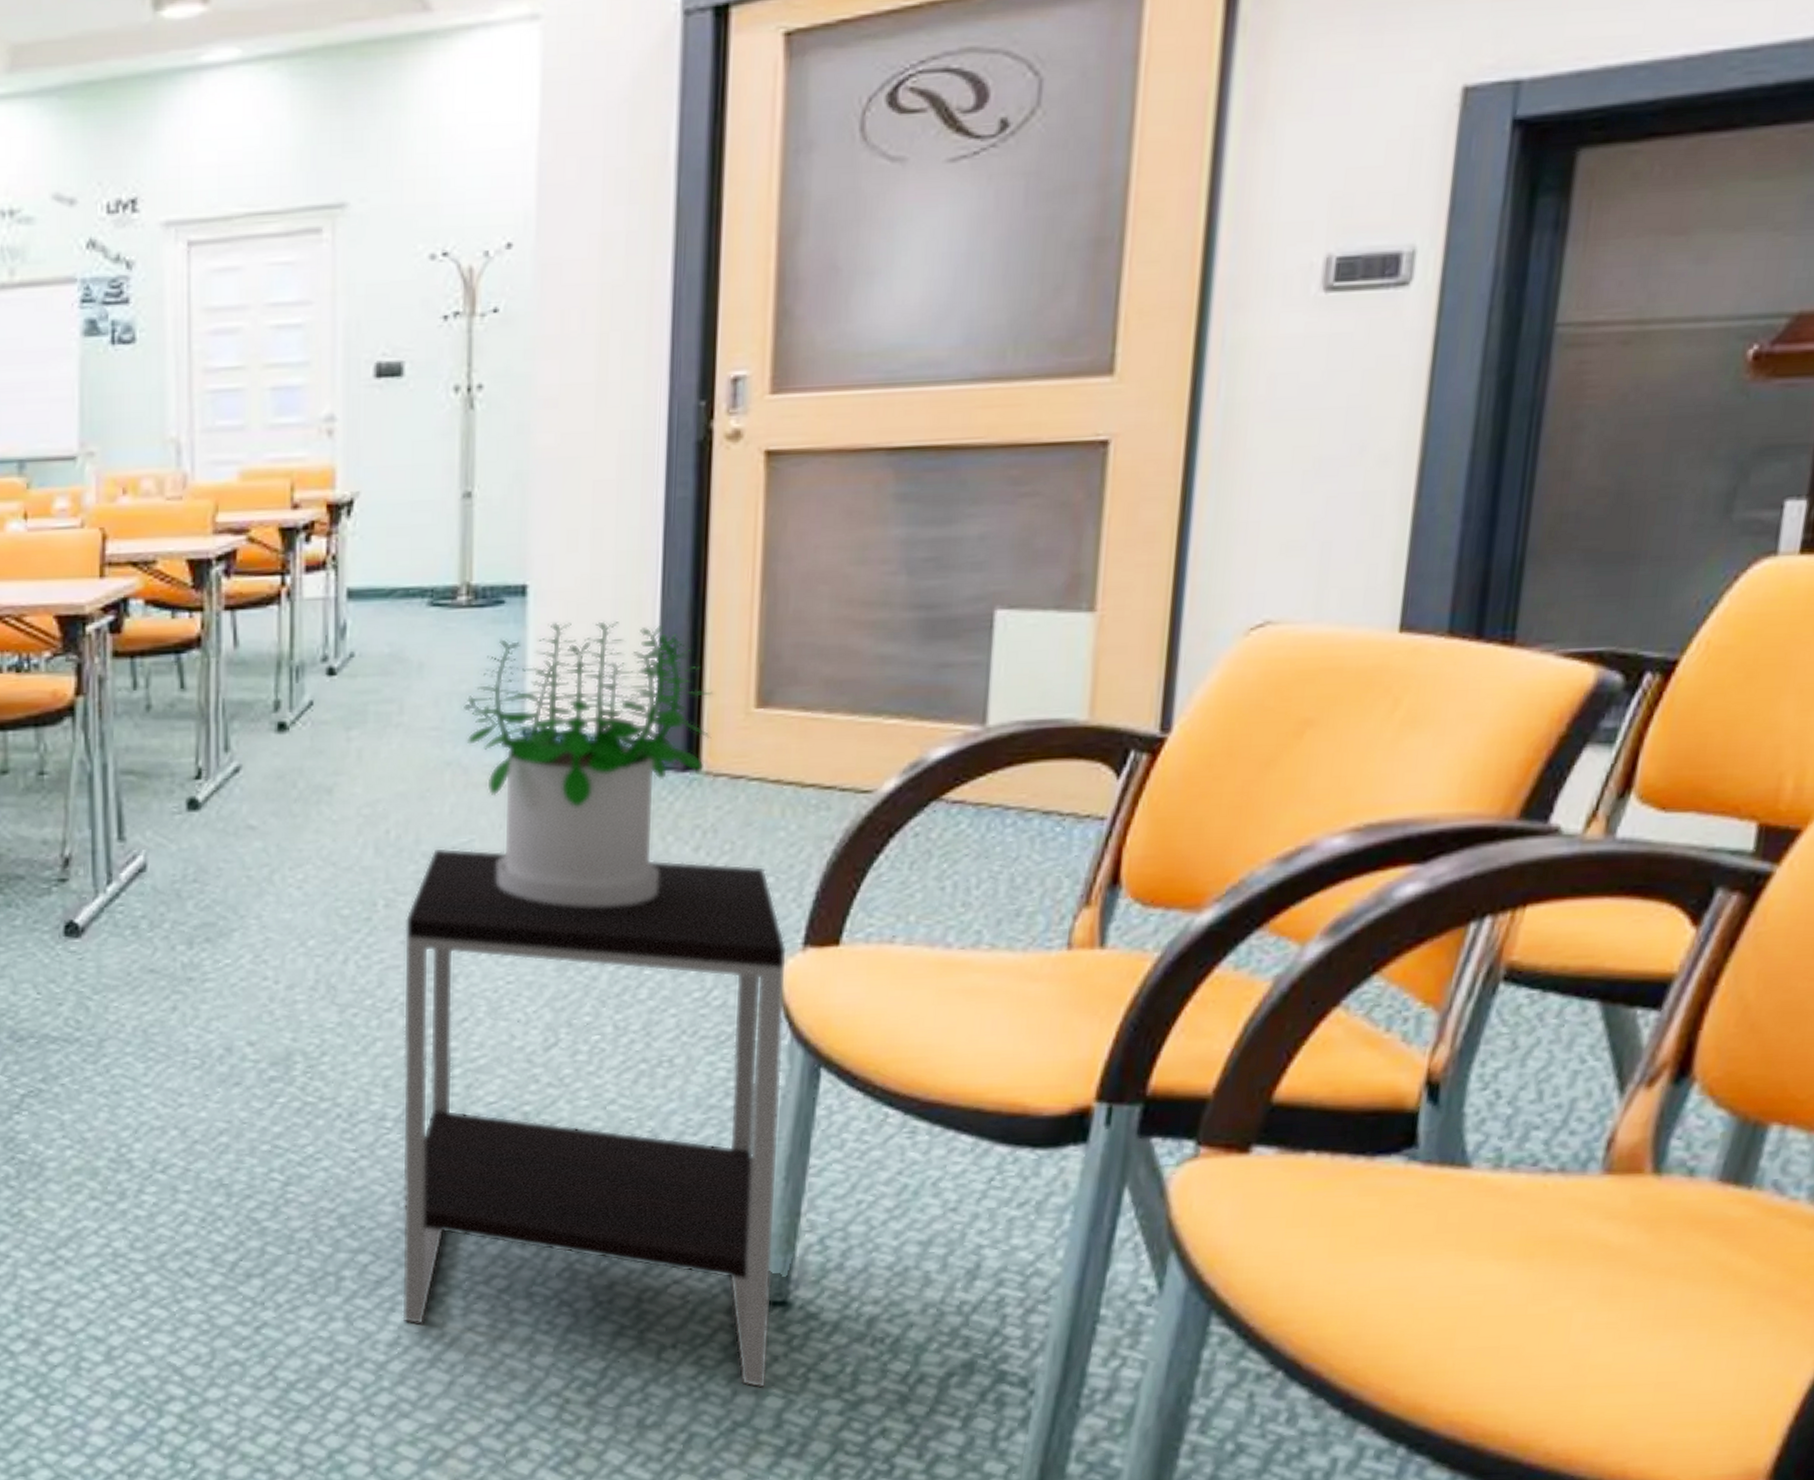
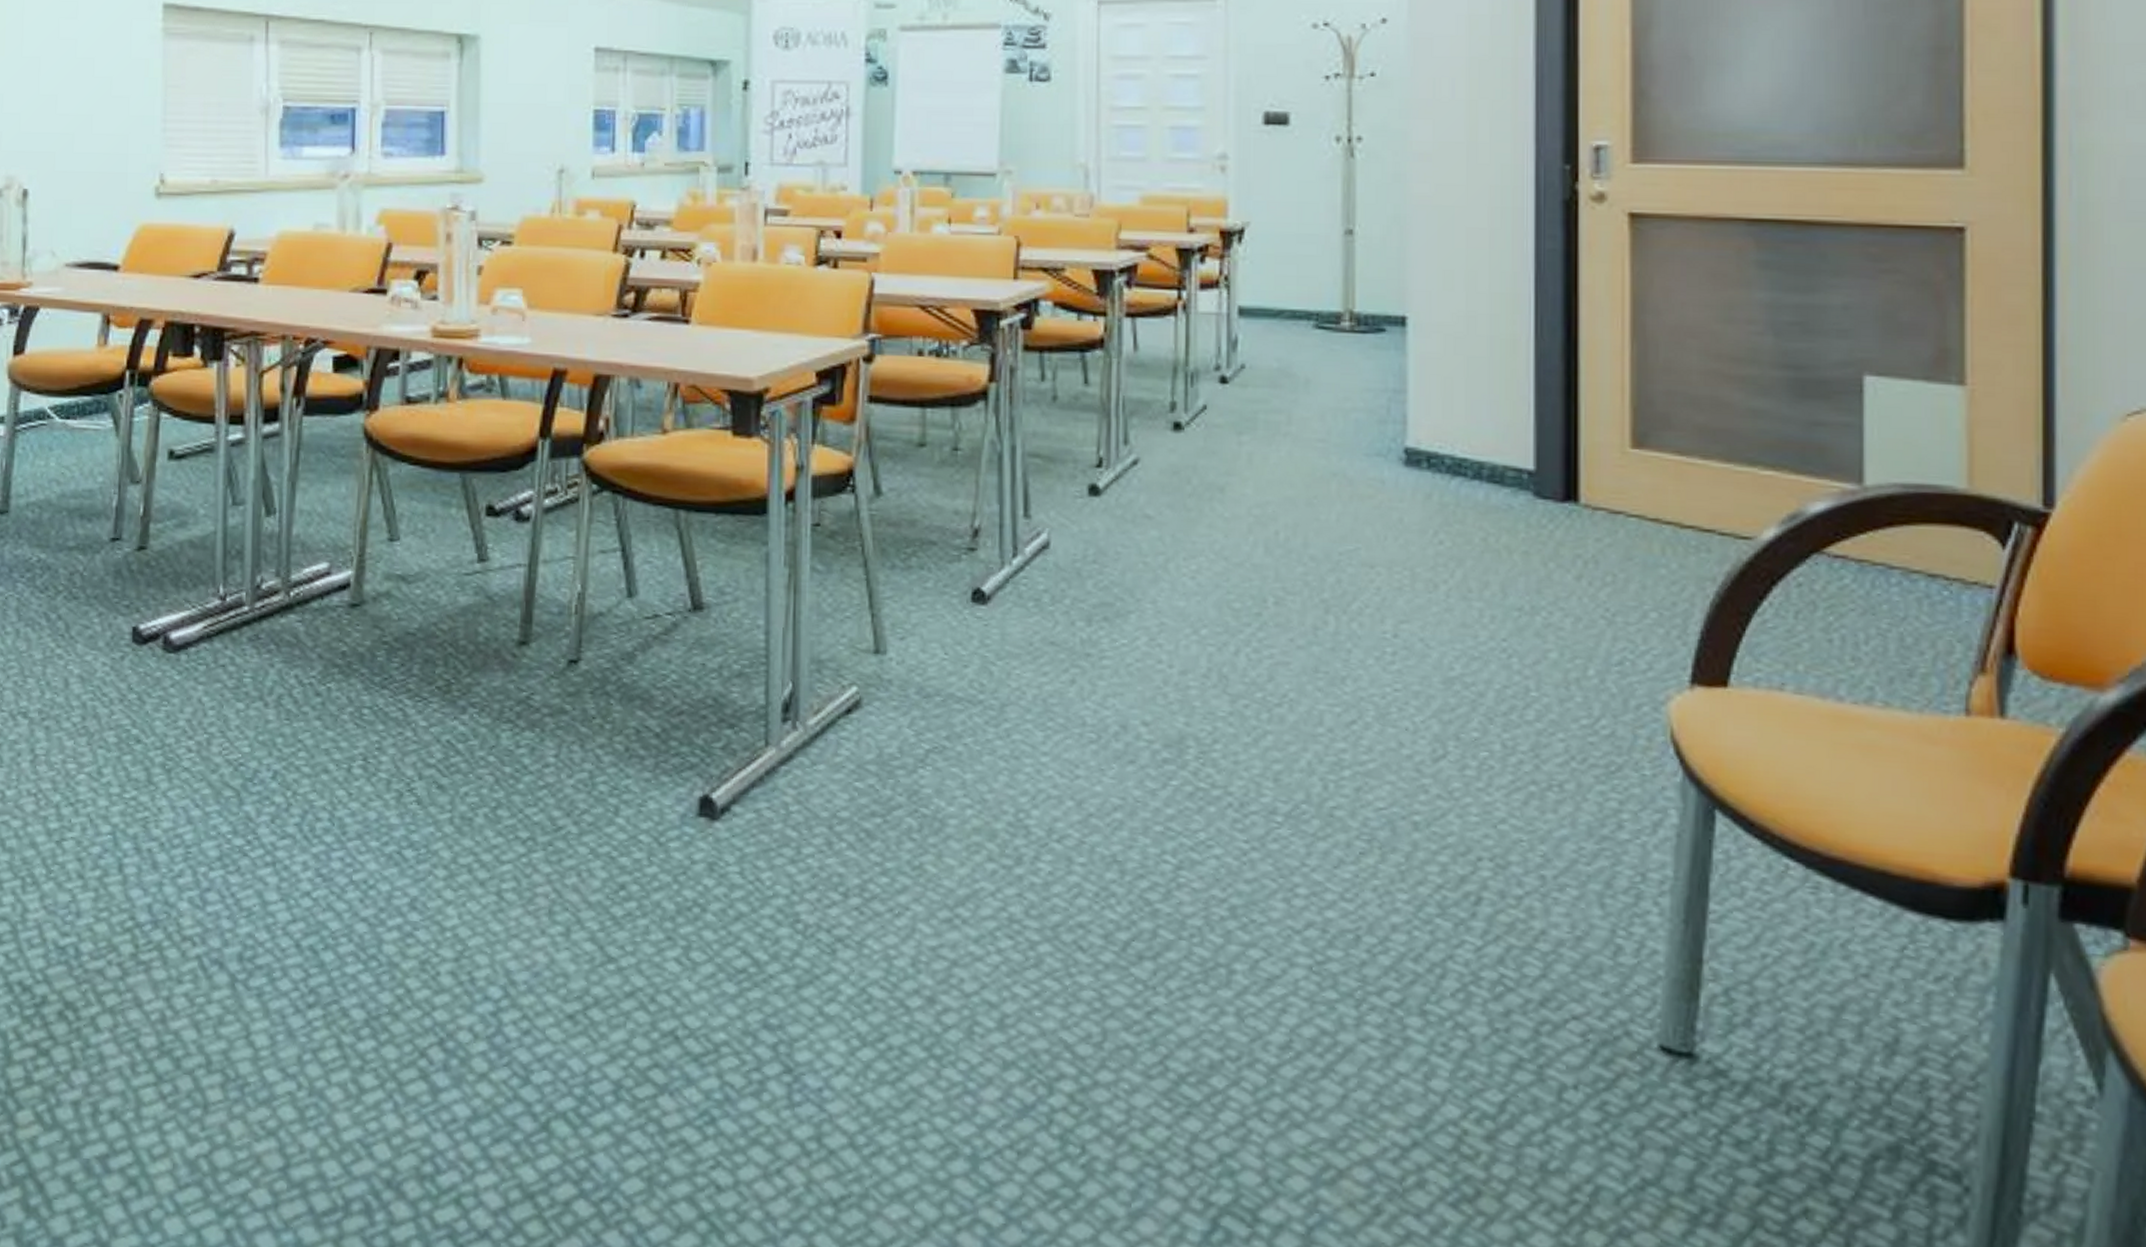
side table: present [401,848,788,1388] -> none [1293,554,1677,1145]
potted plant: present [464,621,714,908] -> none [1348,352,1589,627]

